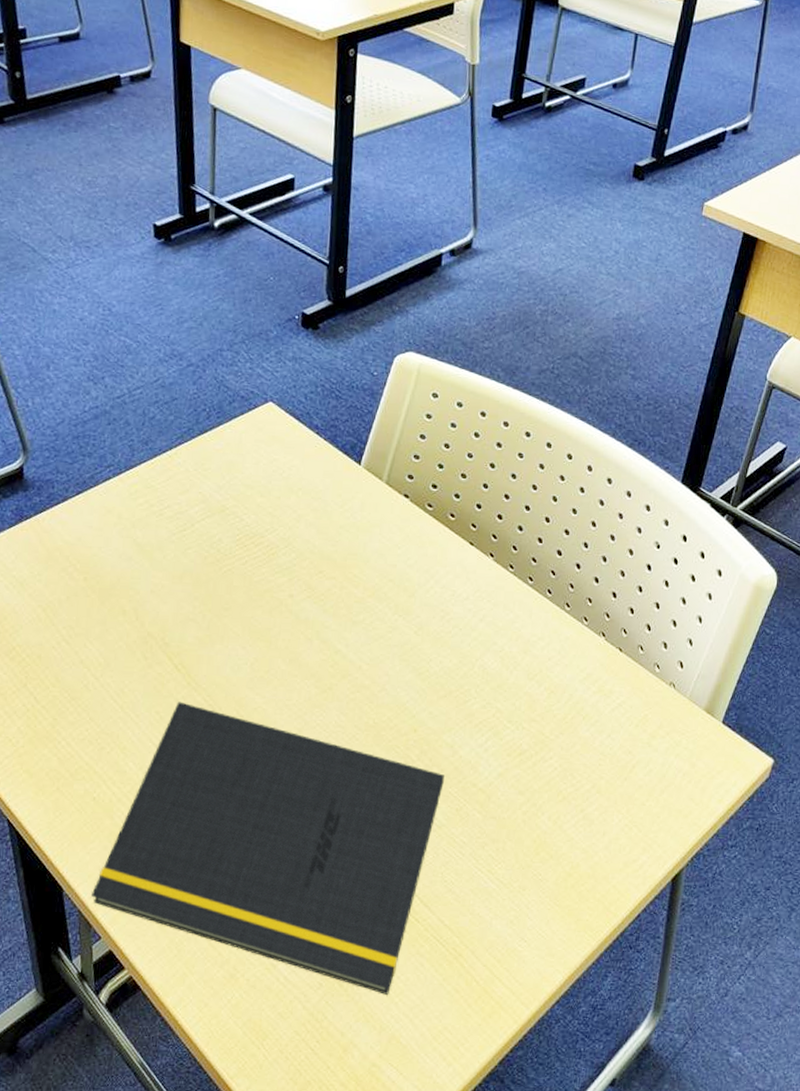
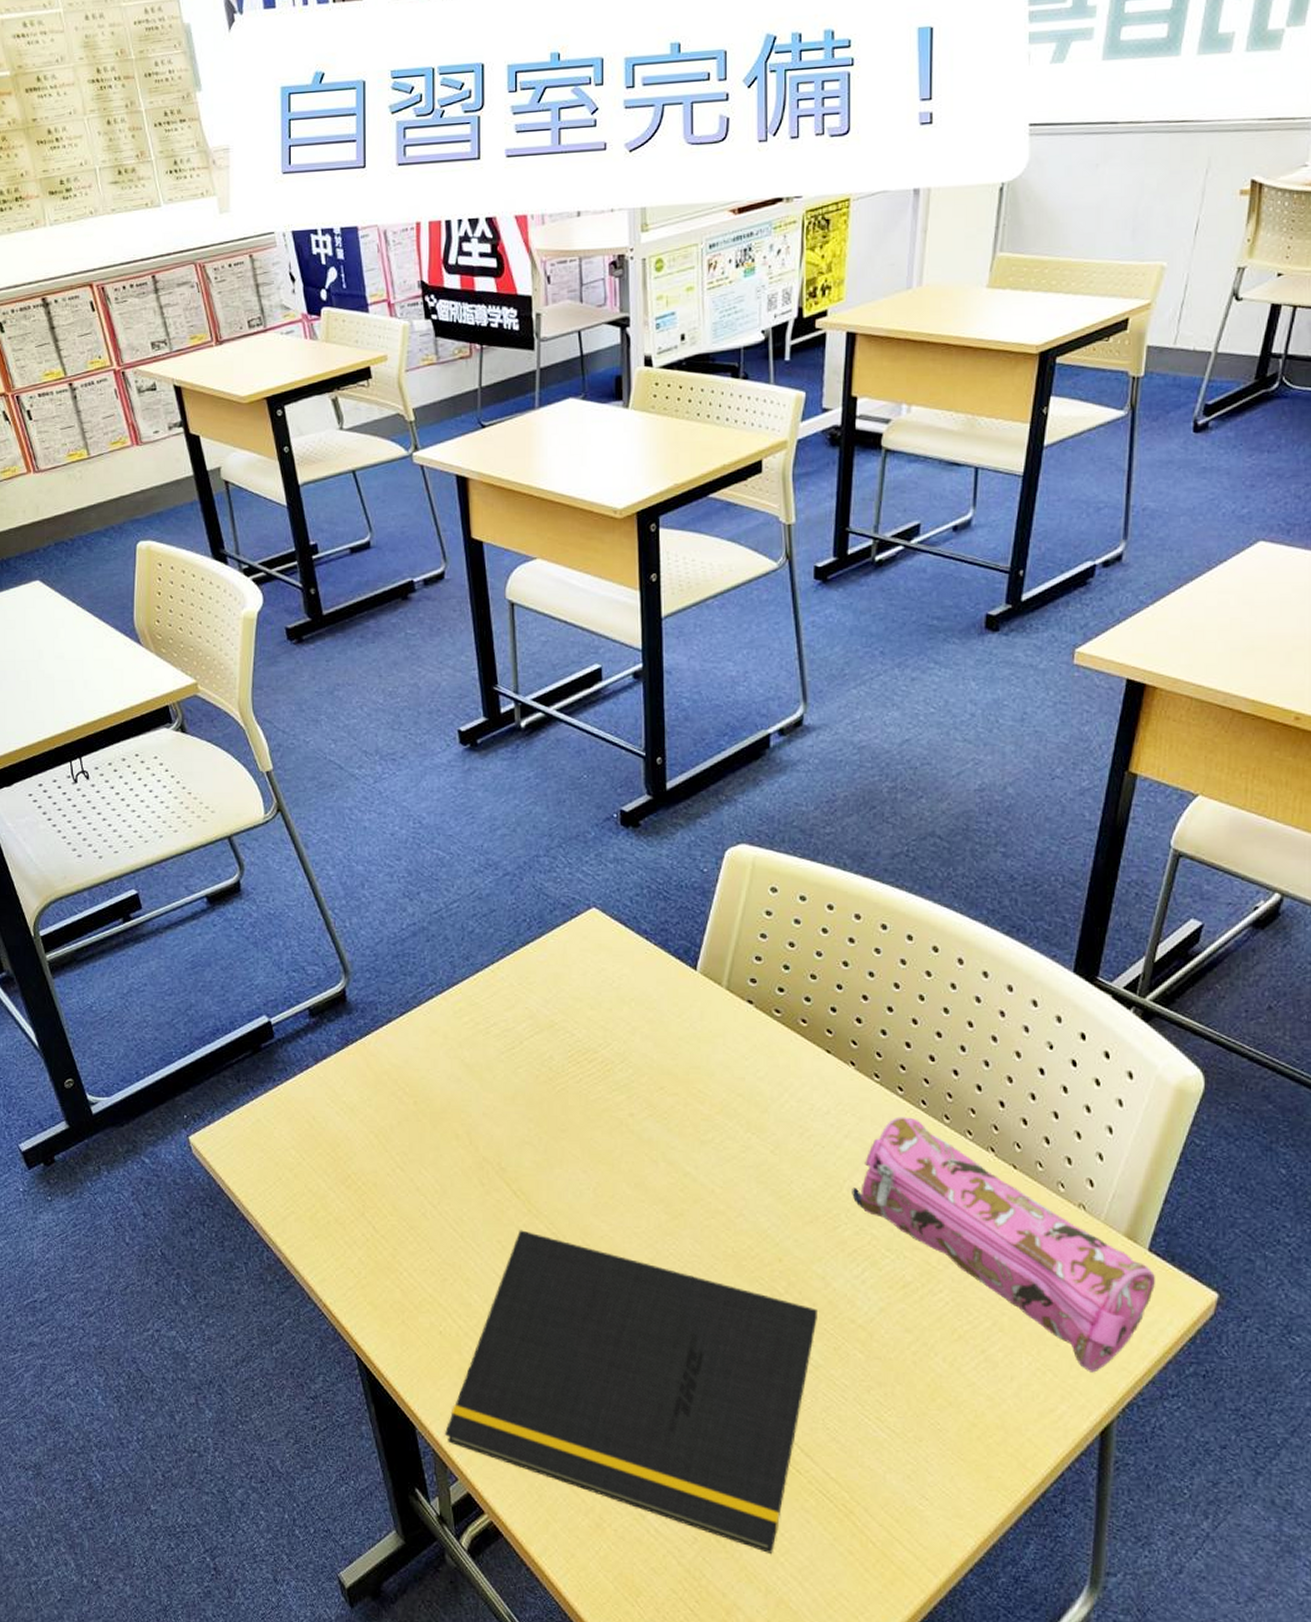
pencil case: none [482,603,726,828] -> present [852,1116,1155,1373]

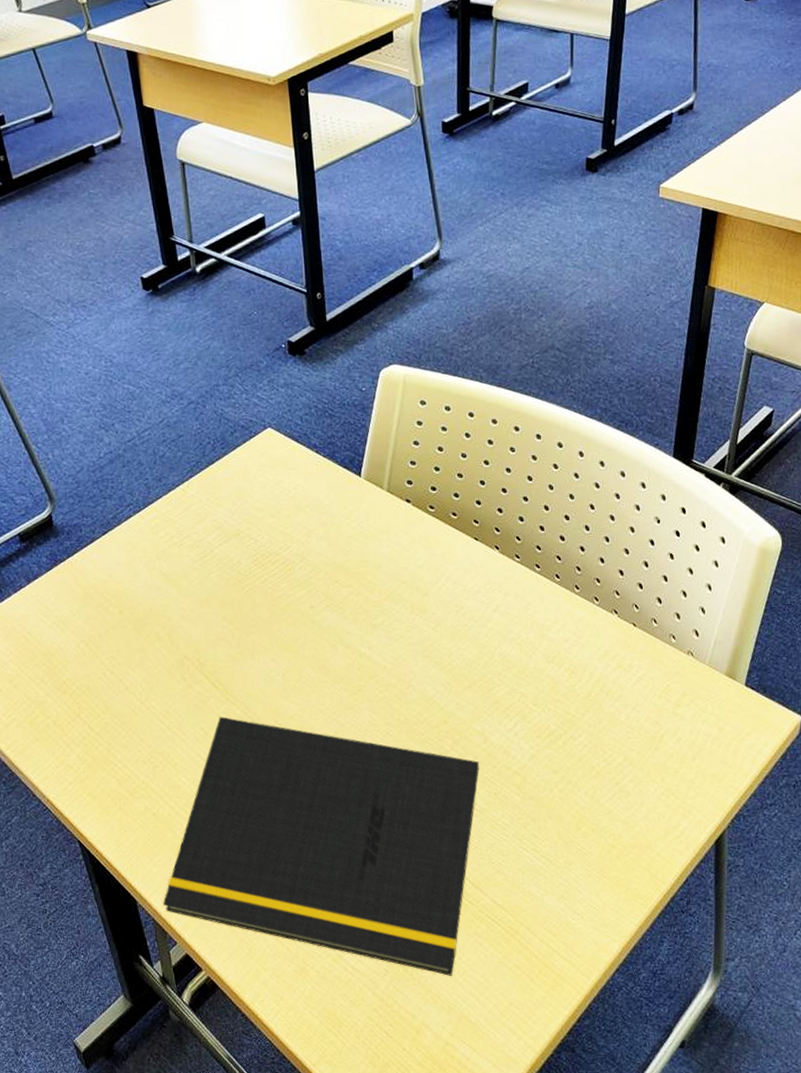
pencil case: present [852,1116,1155,1373] -> none [502,590,752,792]

